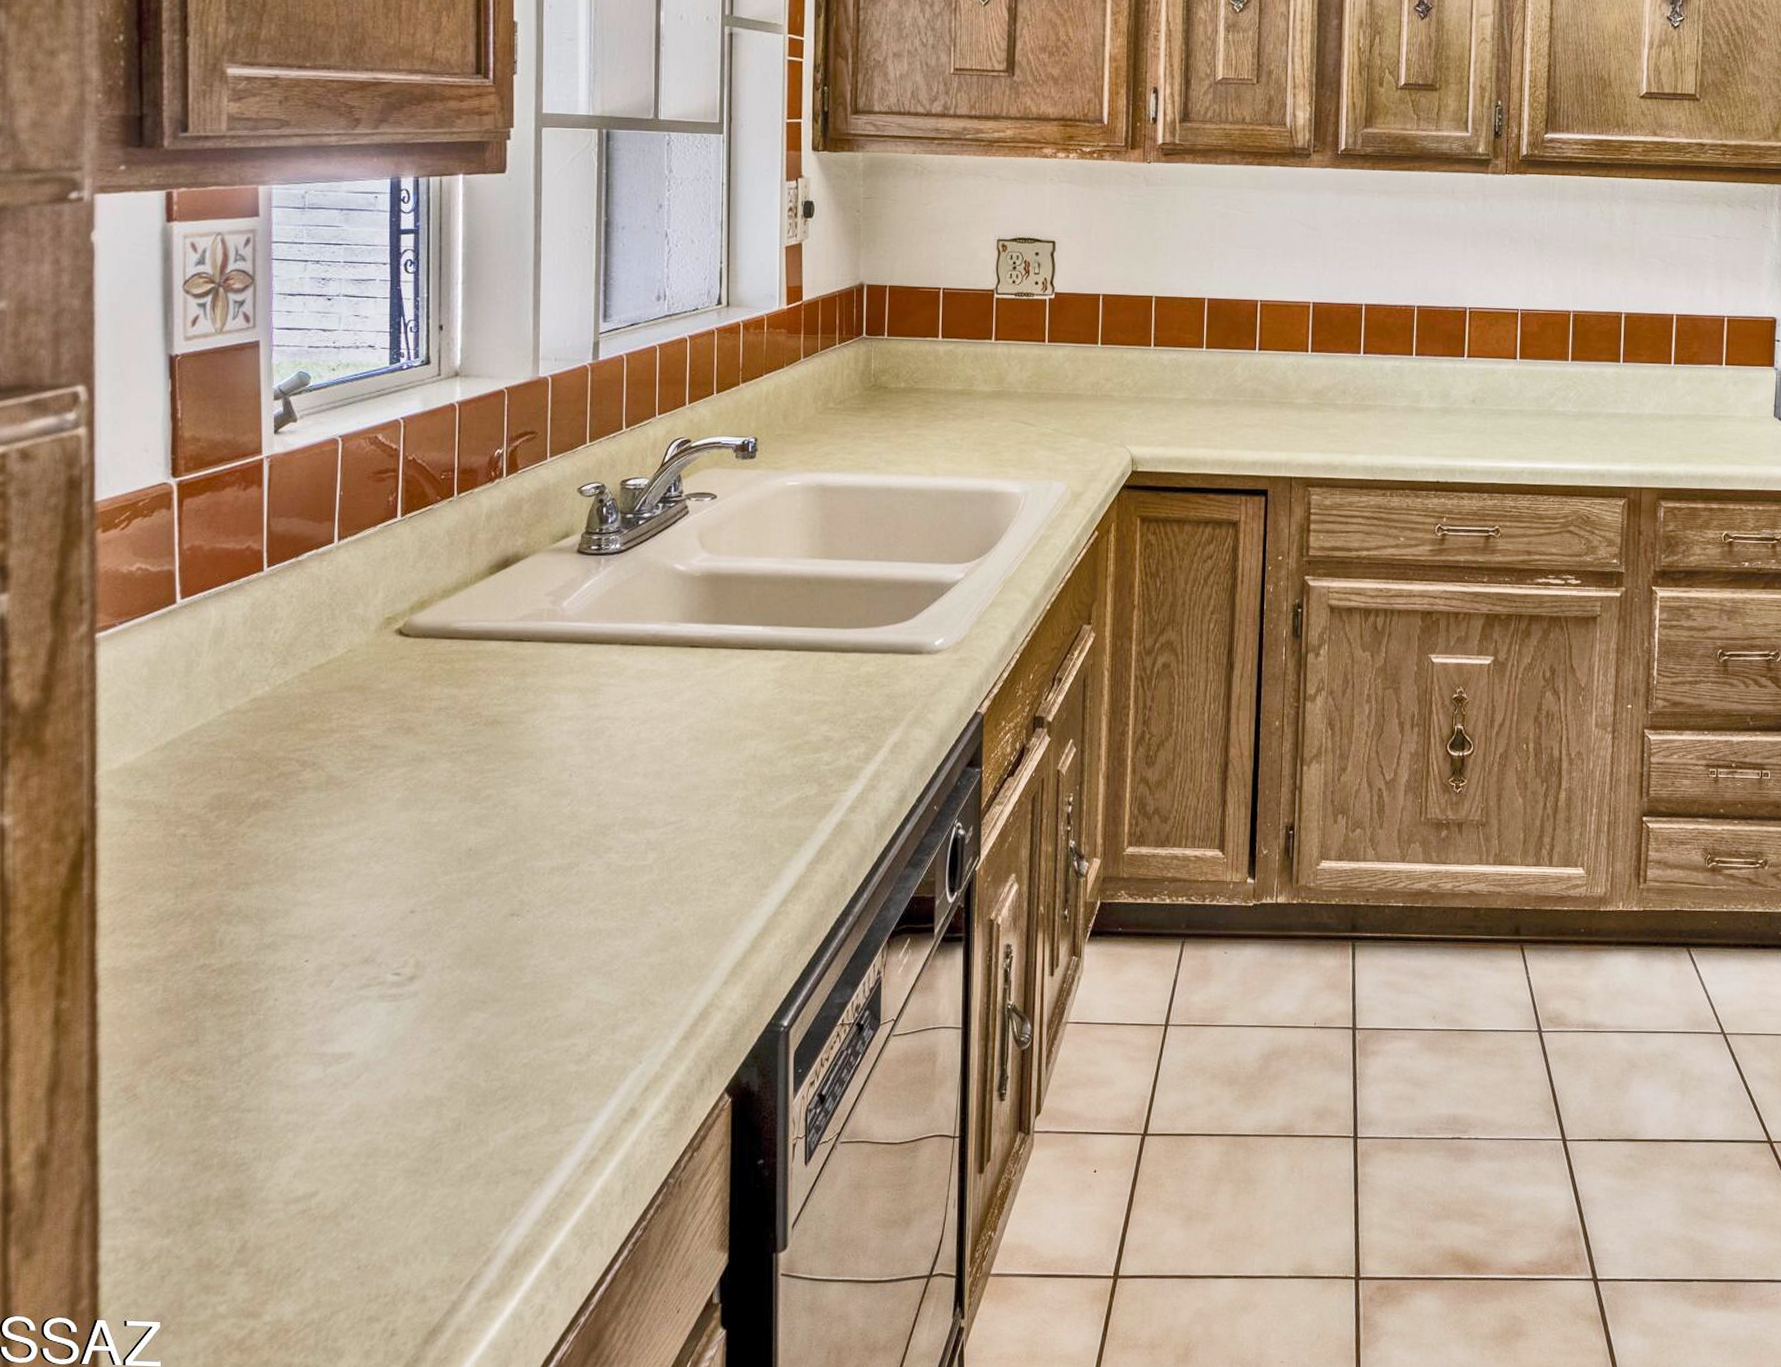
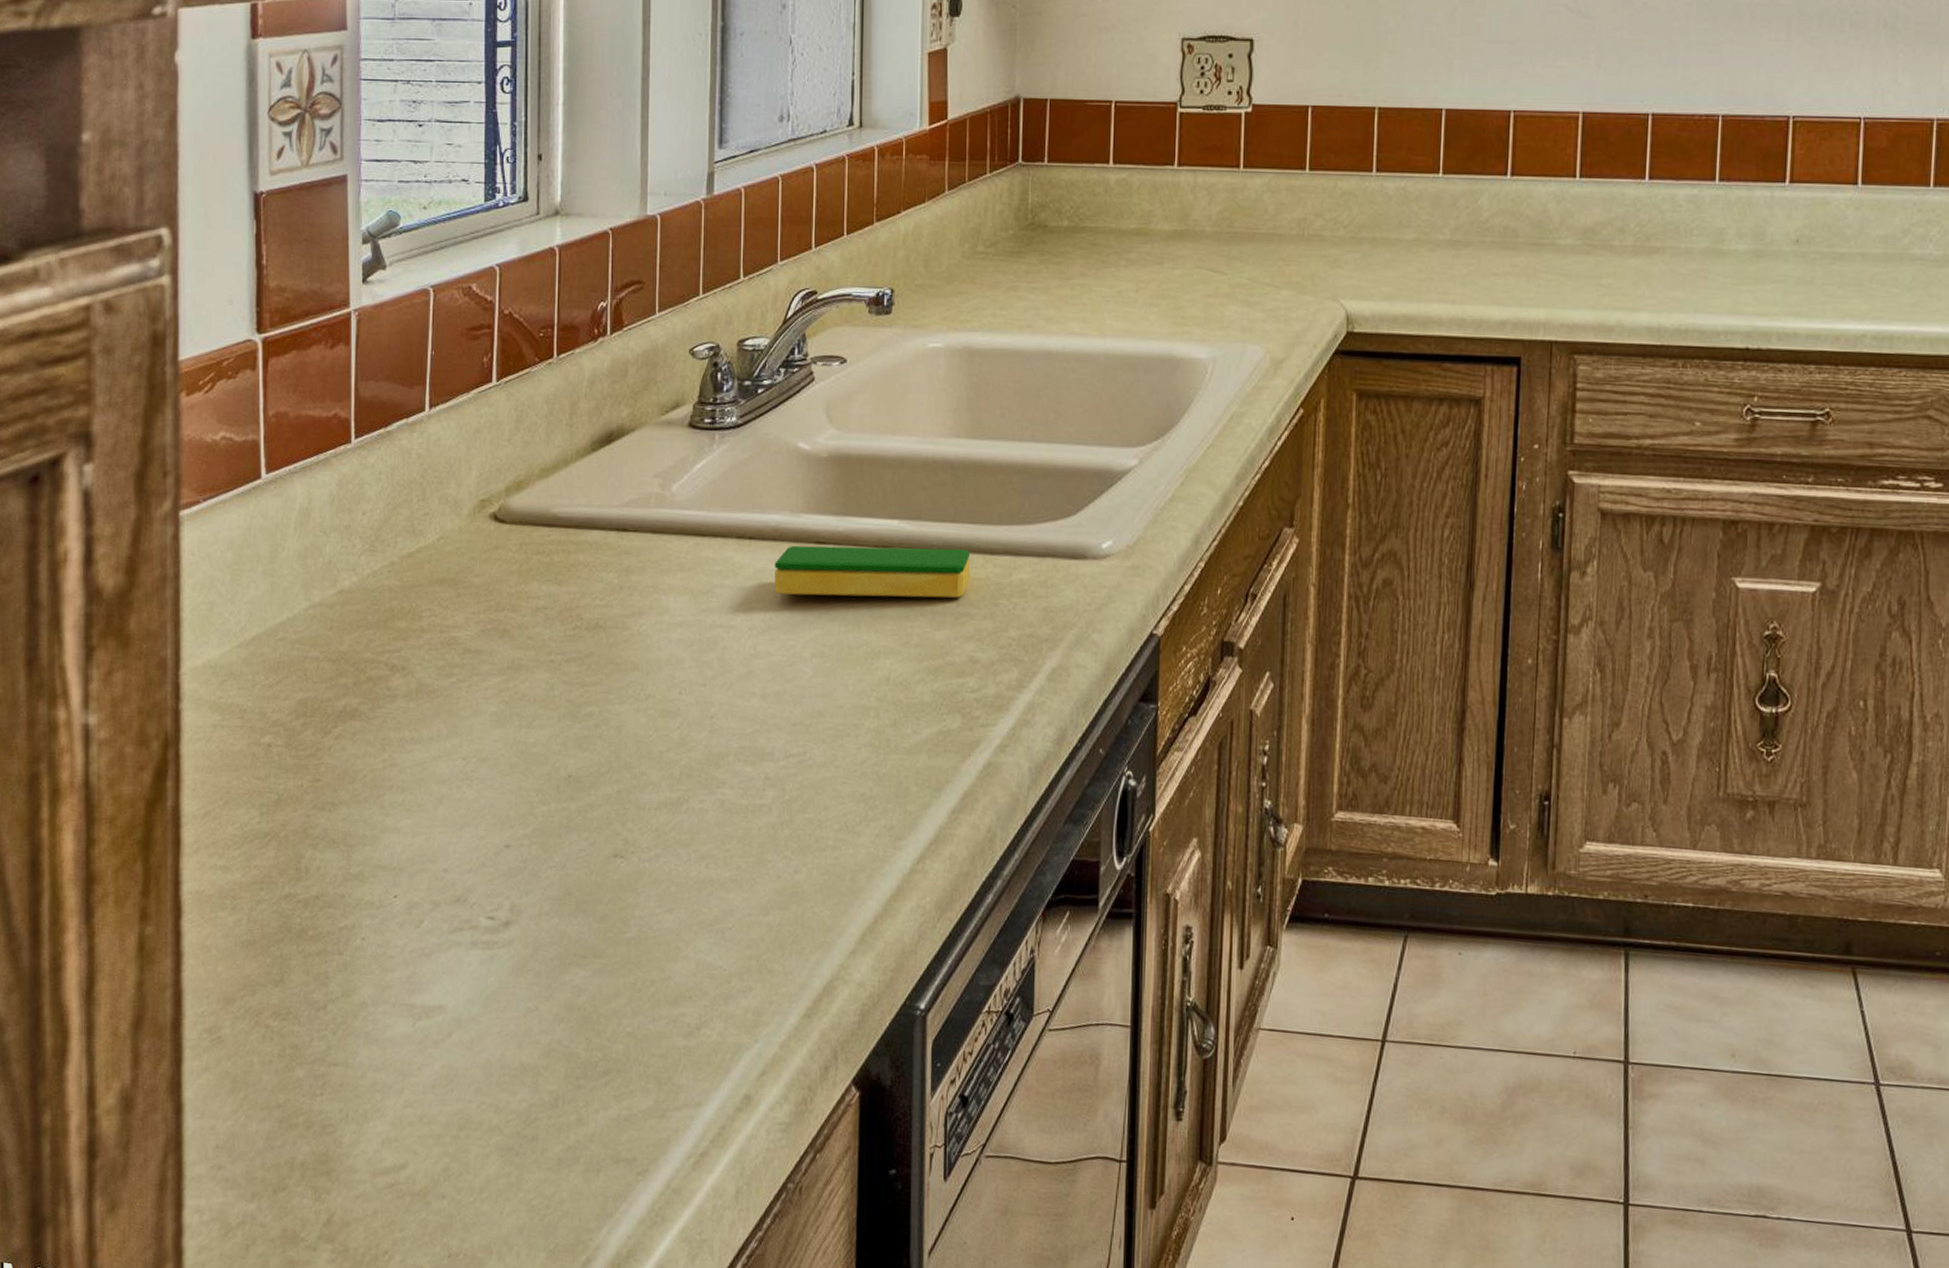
dish sponge: none [654,648,825,691] -> present [774,545,971,598]

